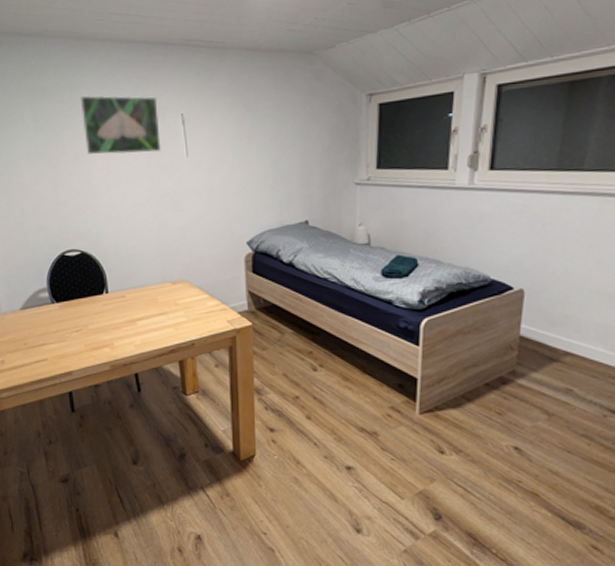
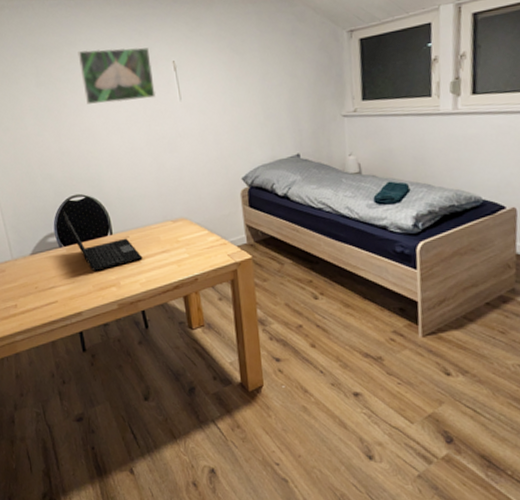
laptop: none [57,266,139,331] -> present [63,212,143,272]

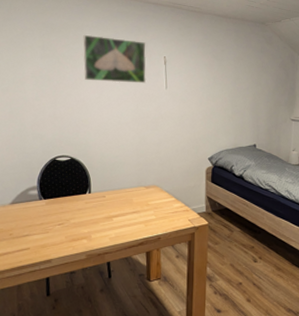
laptop: present [63,212,143,272] -> none [47,169,115,225]

